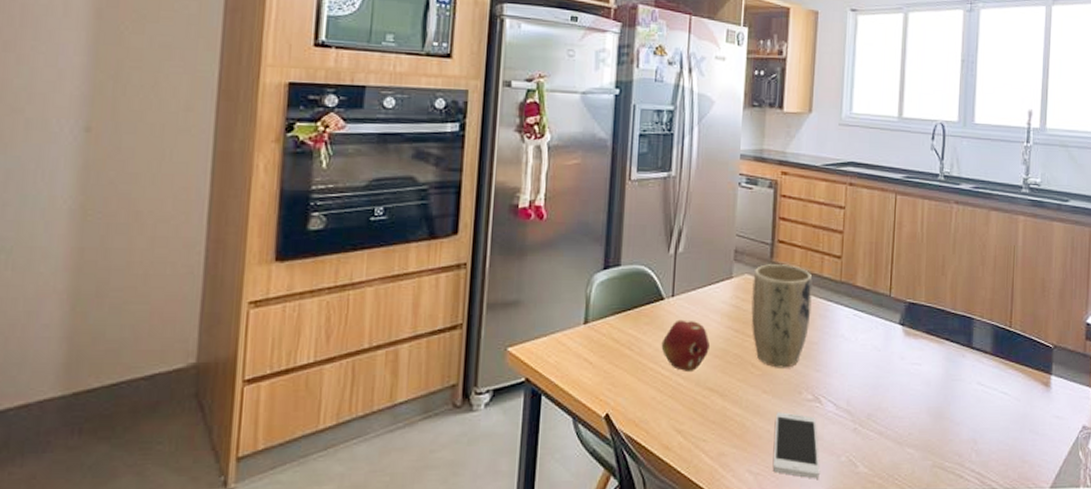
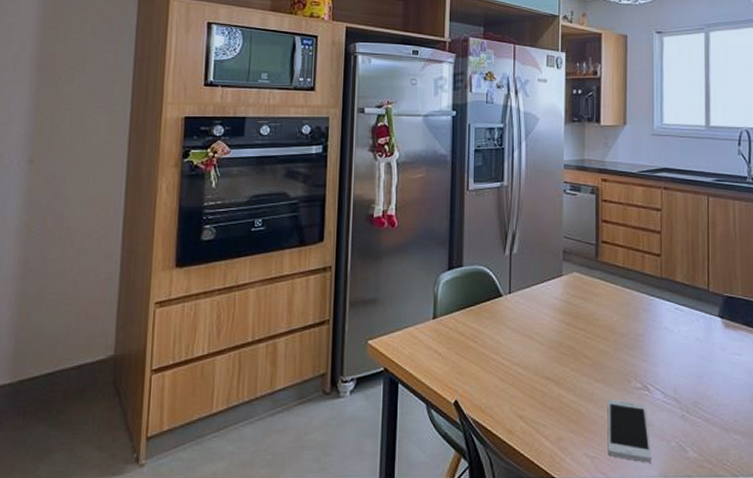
fruit: present [661,319,710,373] -> none [501,314,544,363]
plant pot: present [751,264,813,368] -> none [581,263,635,358]

